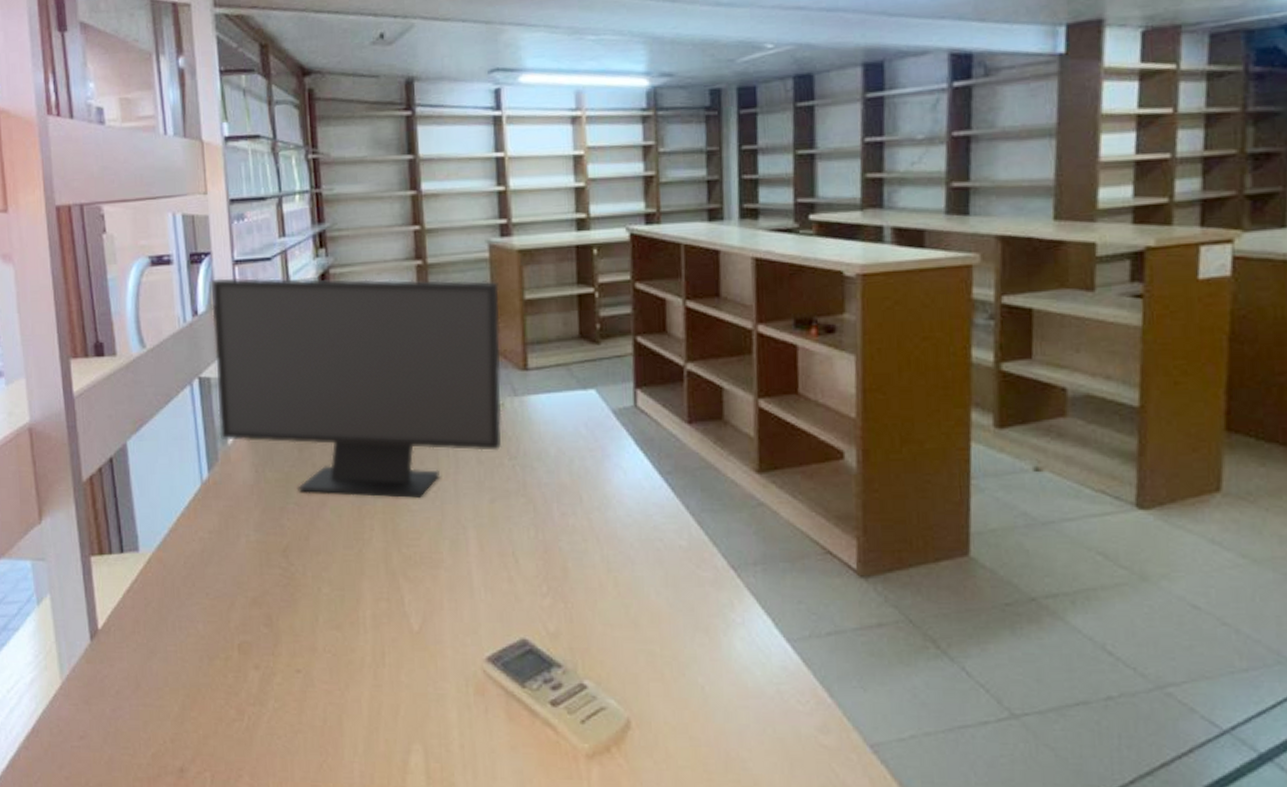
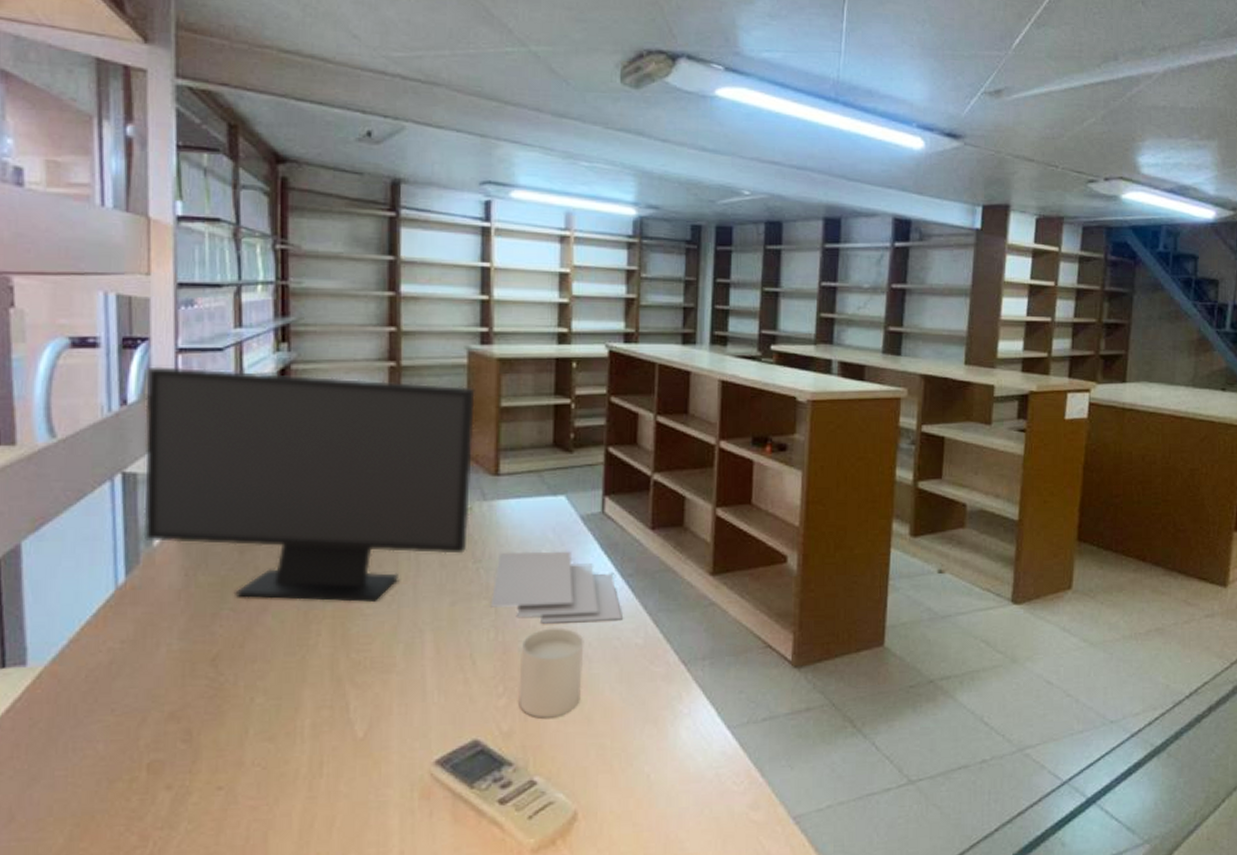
papers: none [528,447,664,523] -> present [490,551,622,624]
mug: none [561,527,627,621] -> present [518,627,584,718]

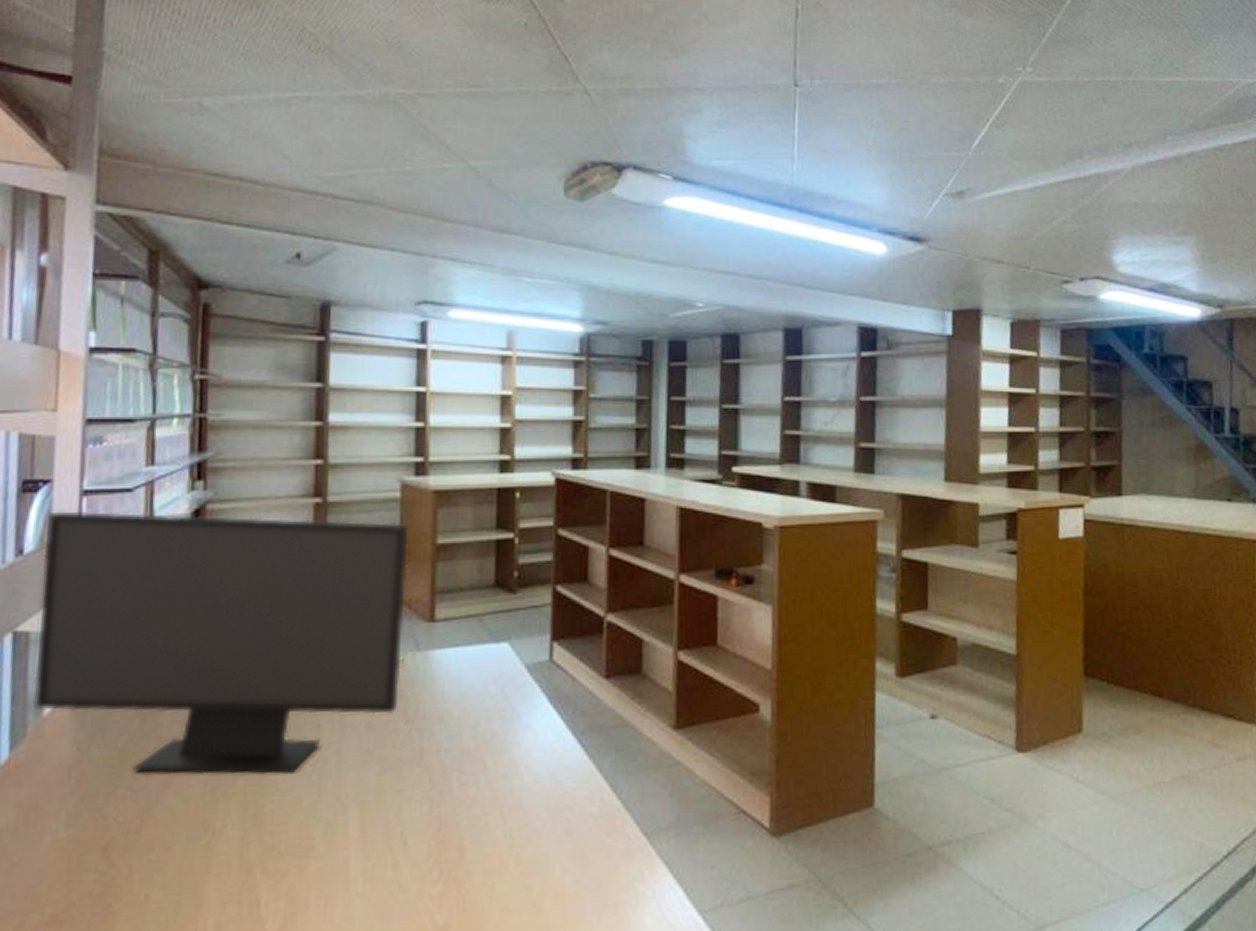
papers: present [490,551,622,624] -> none [424,706,575,793]
mug: present [518,627,584,718] -> none [456,797,532,908]

